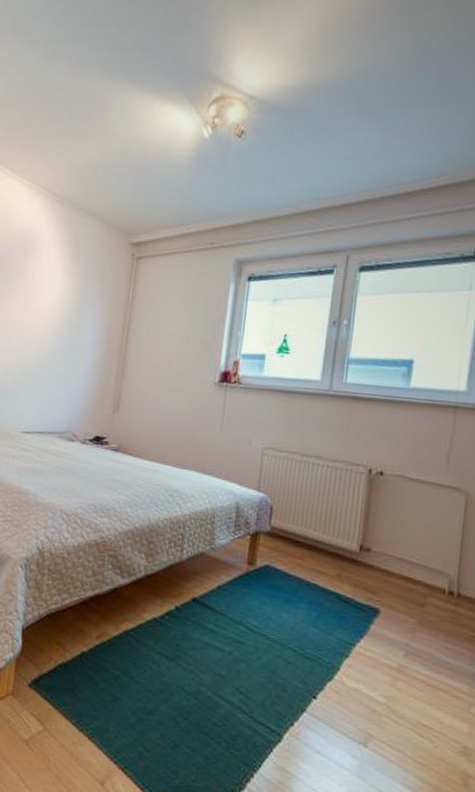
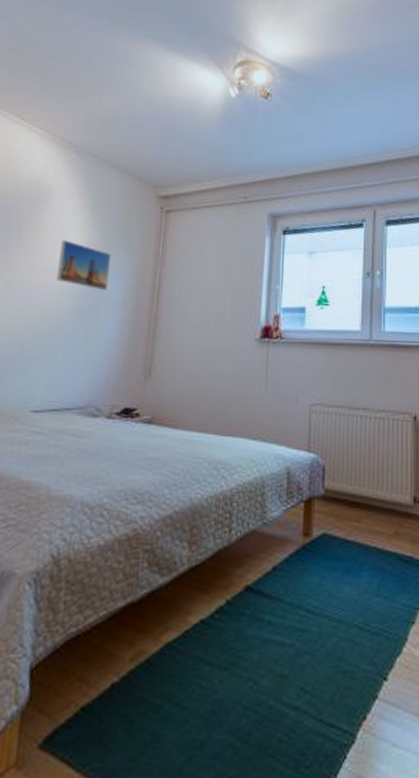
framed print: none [41,285,88,332] -> present [56,240,112,291]

